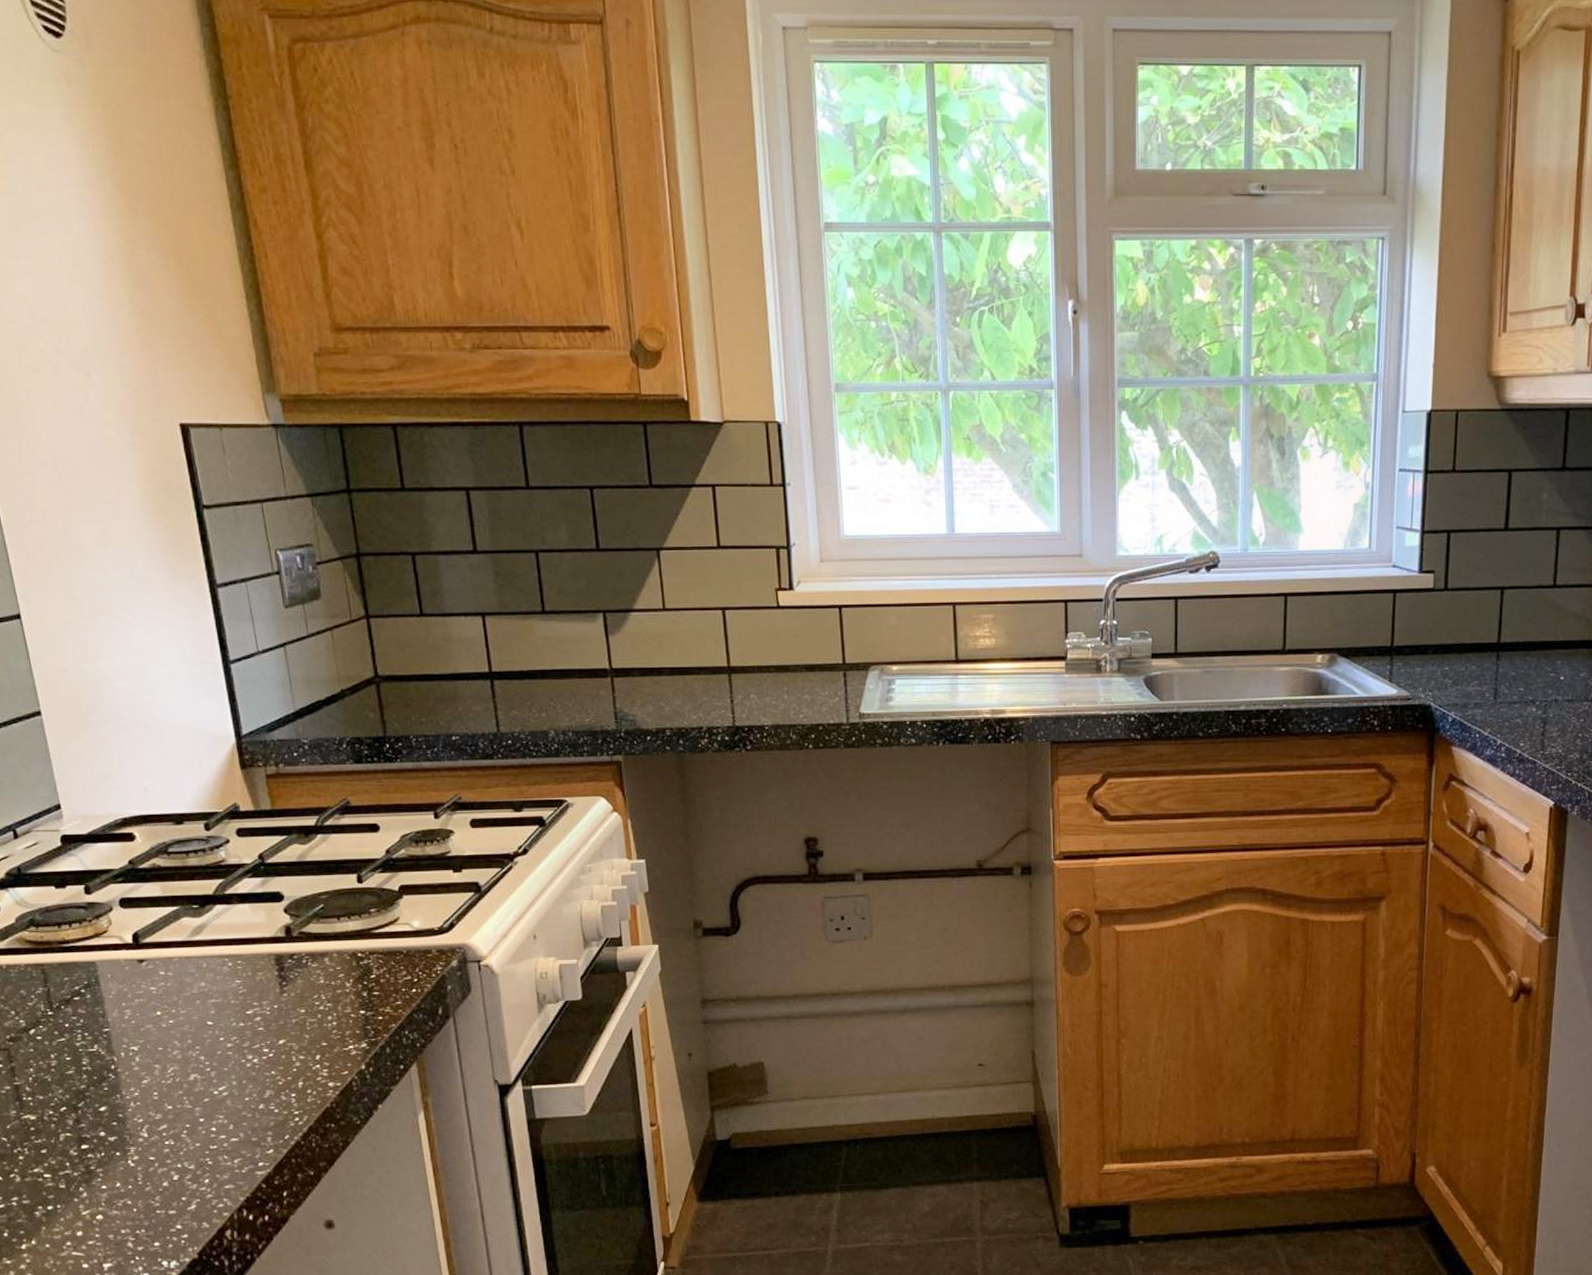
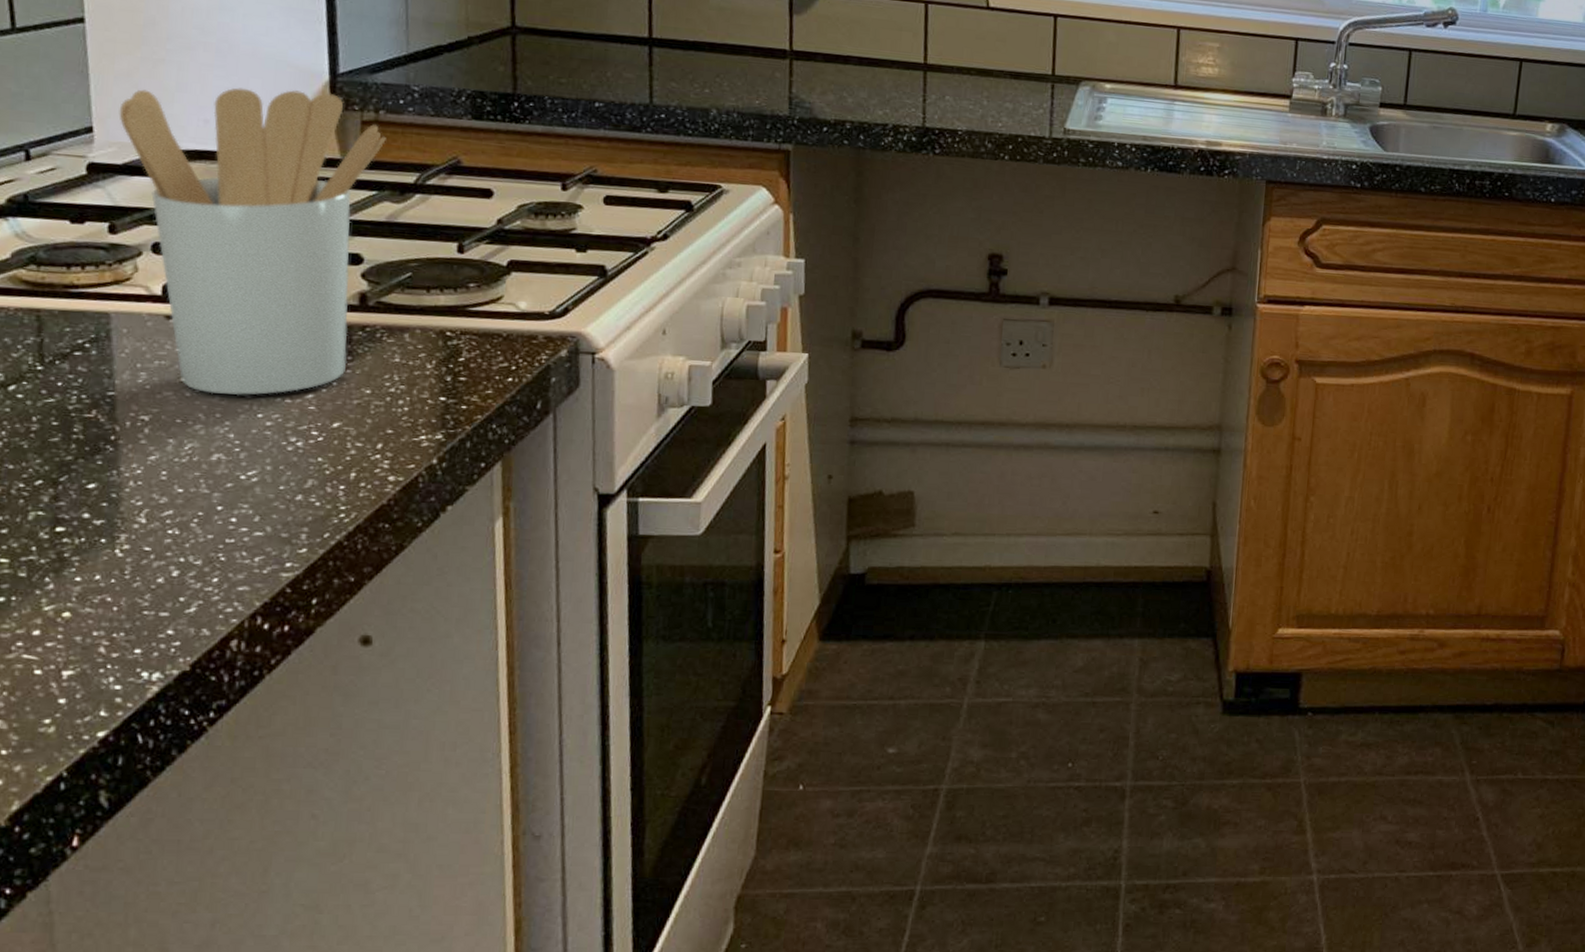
utensil holder: none [78,753,288,1024] -> present [119,88,386,396]

